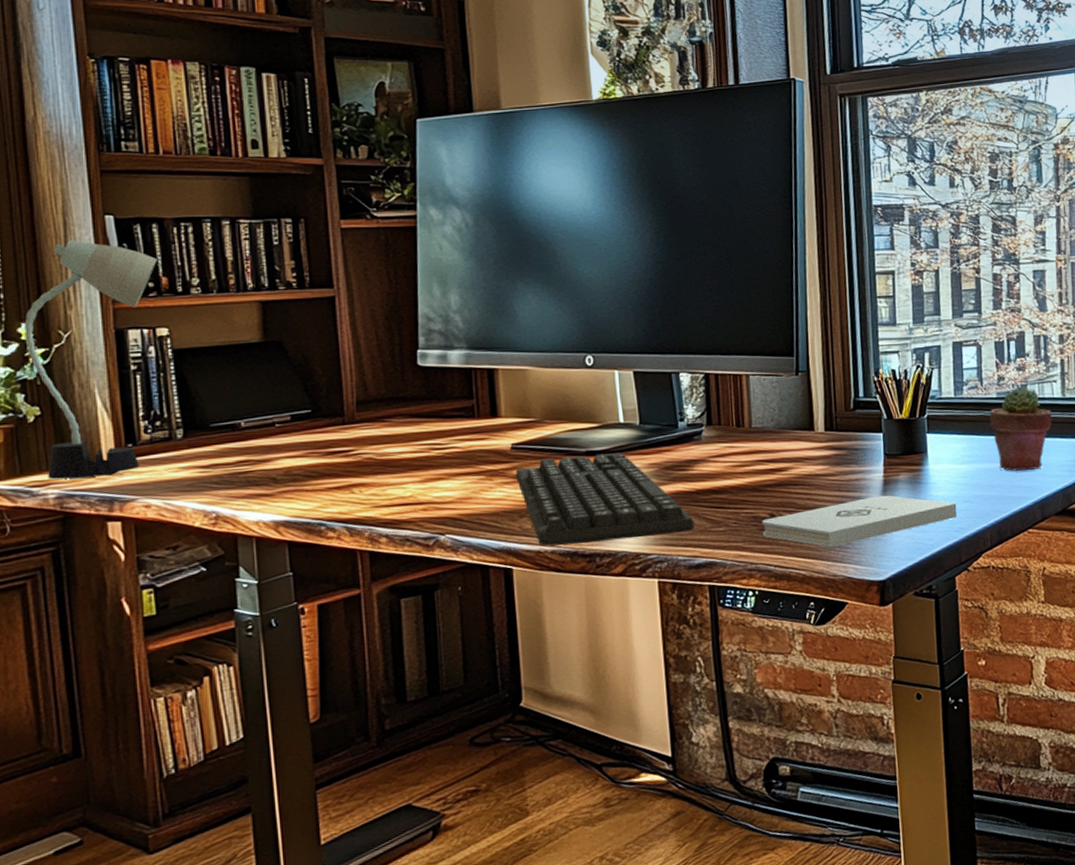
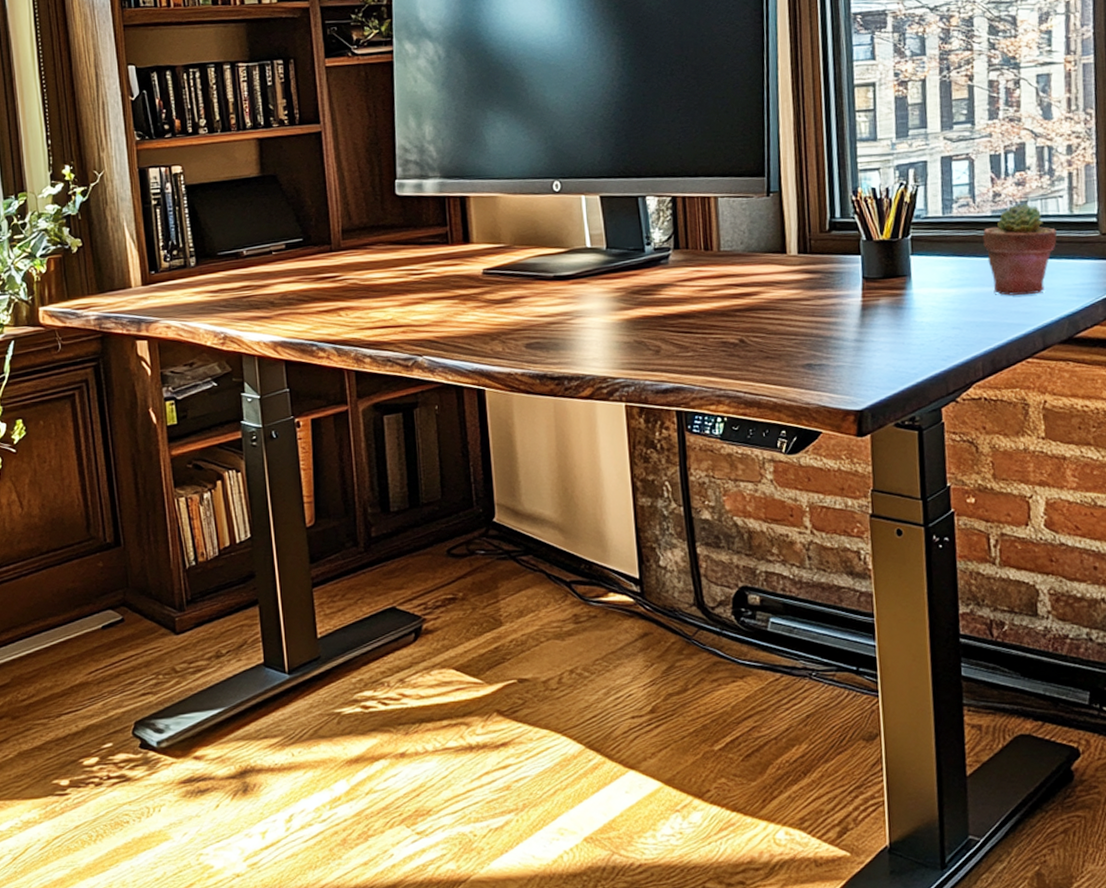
desk lamp: present [24,239,157,479] -> none [67,89,171,303]
keyboard: present [516,452,694,546] -> none [487,277,661,369]
notepad: present [762,495,957,547] -> none [731,320,945,374]

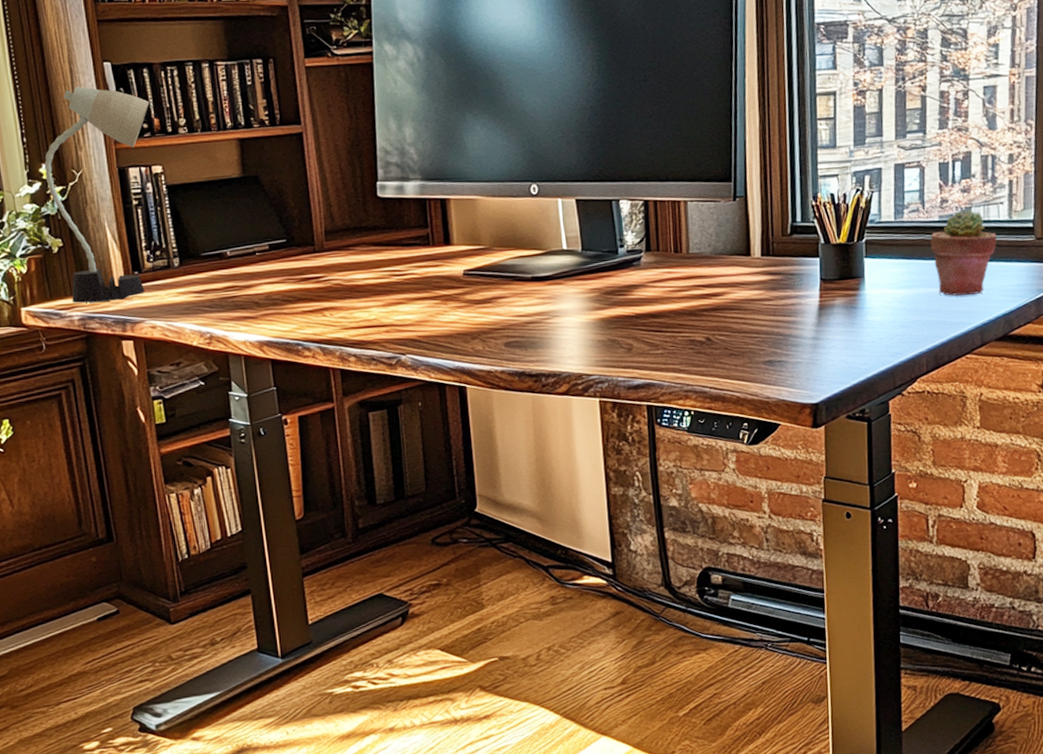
desk lamp: none [67,89,171,303] -> present [44,86,149,303]

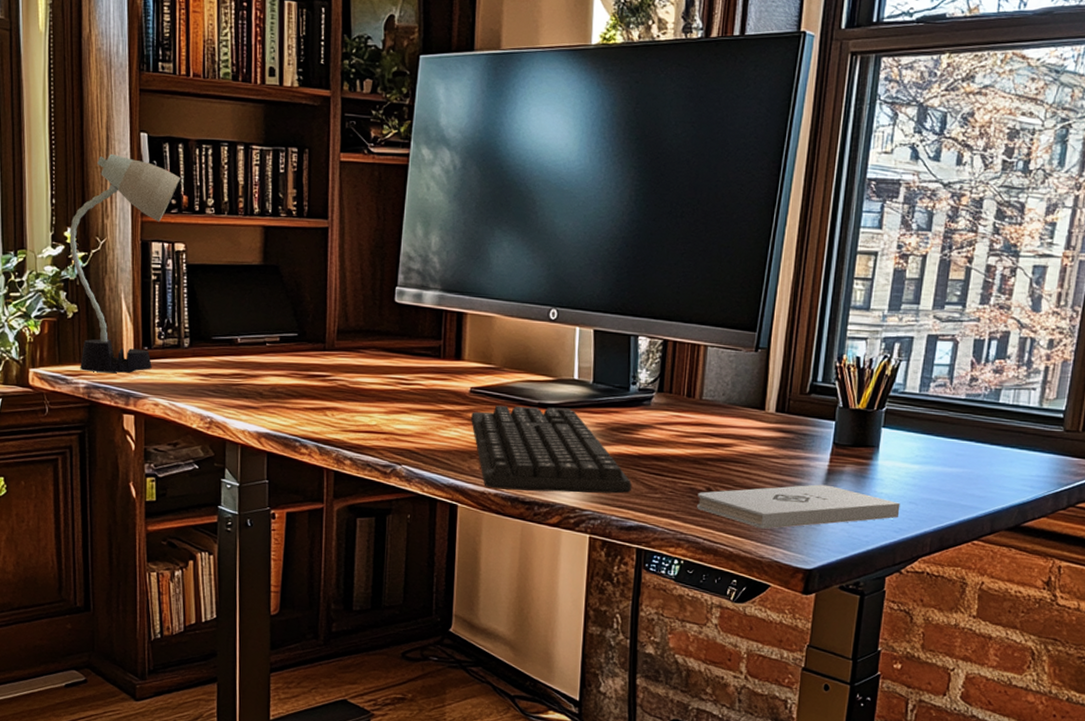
keyboard: none [468,278,633,366] -> present [471,405,632,494]
notepad: none [698,319,893,370] -> present [697,484,900,529]
potted succulent: present [930,208,997,296] -> none [952,390,1023,480]

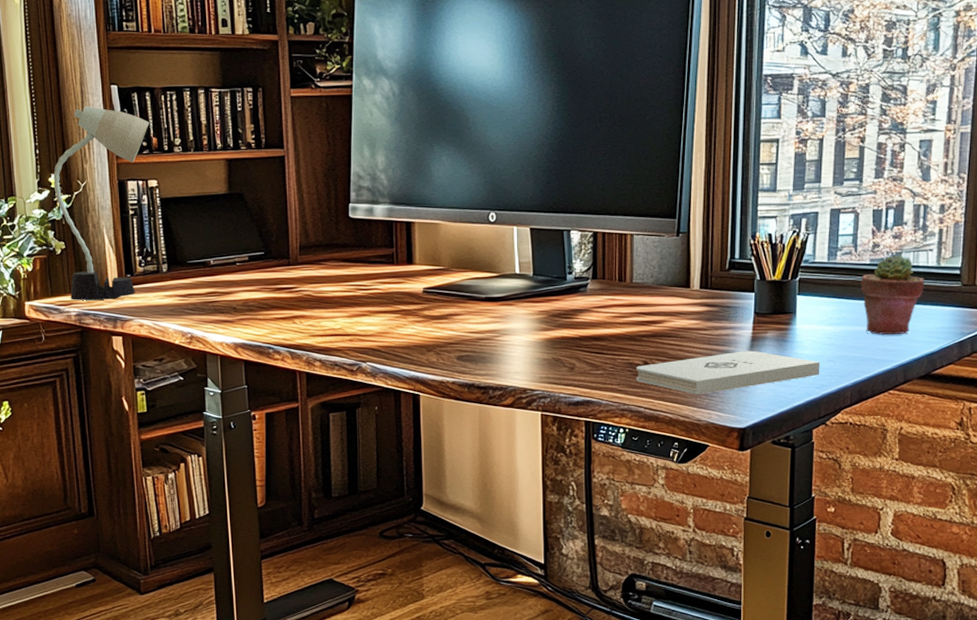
keyboard: present [471,405,632,494] -> none [426,300,575,377]
potted succulent: none [952,390,1023,480] -> present [861,253,924,336]

